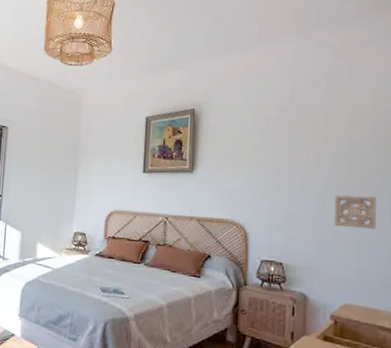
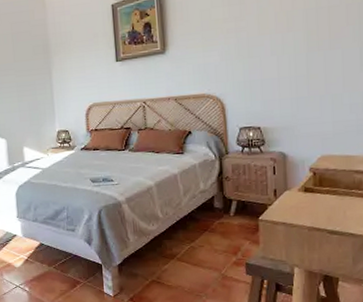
wall ornament: present [334,195,377,230] -> none [306,47,348,84]

